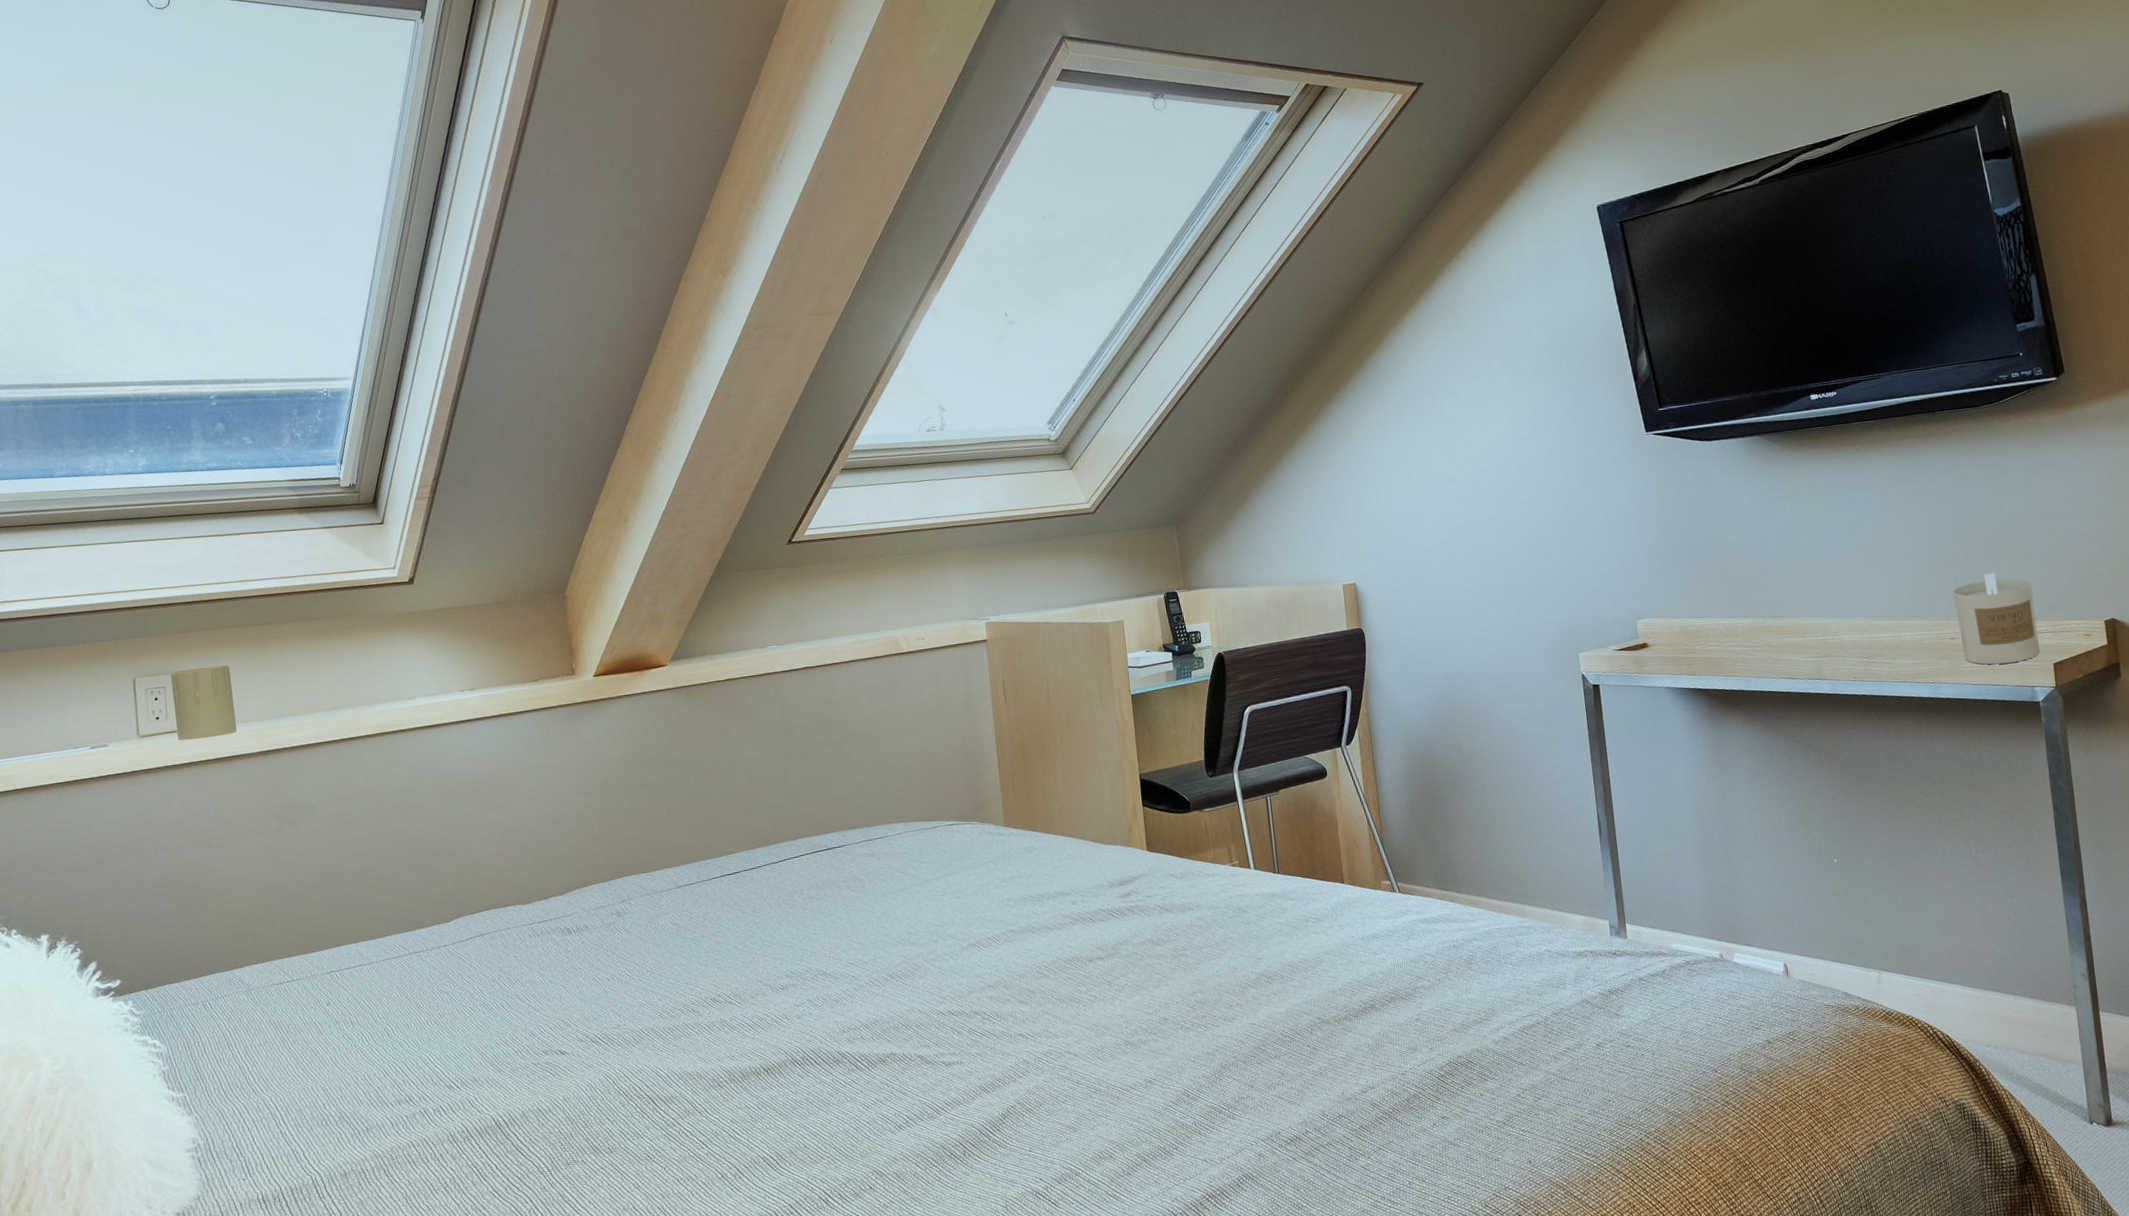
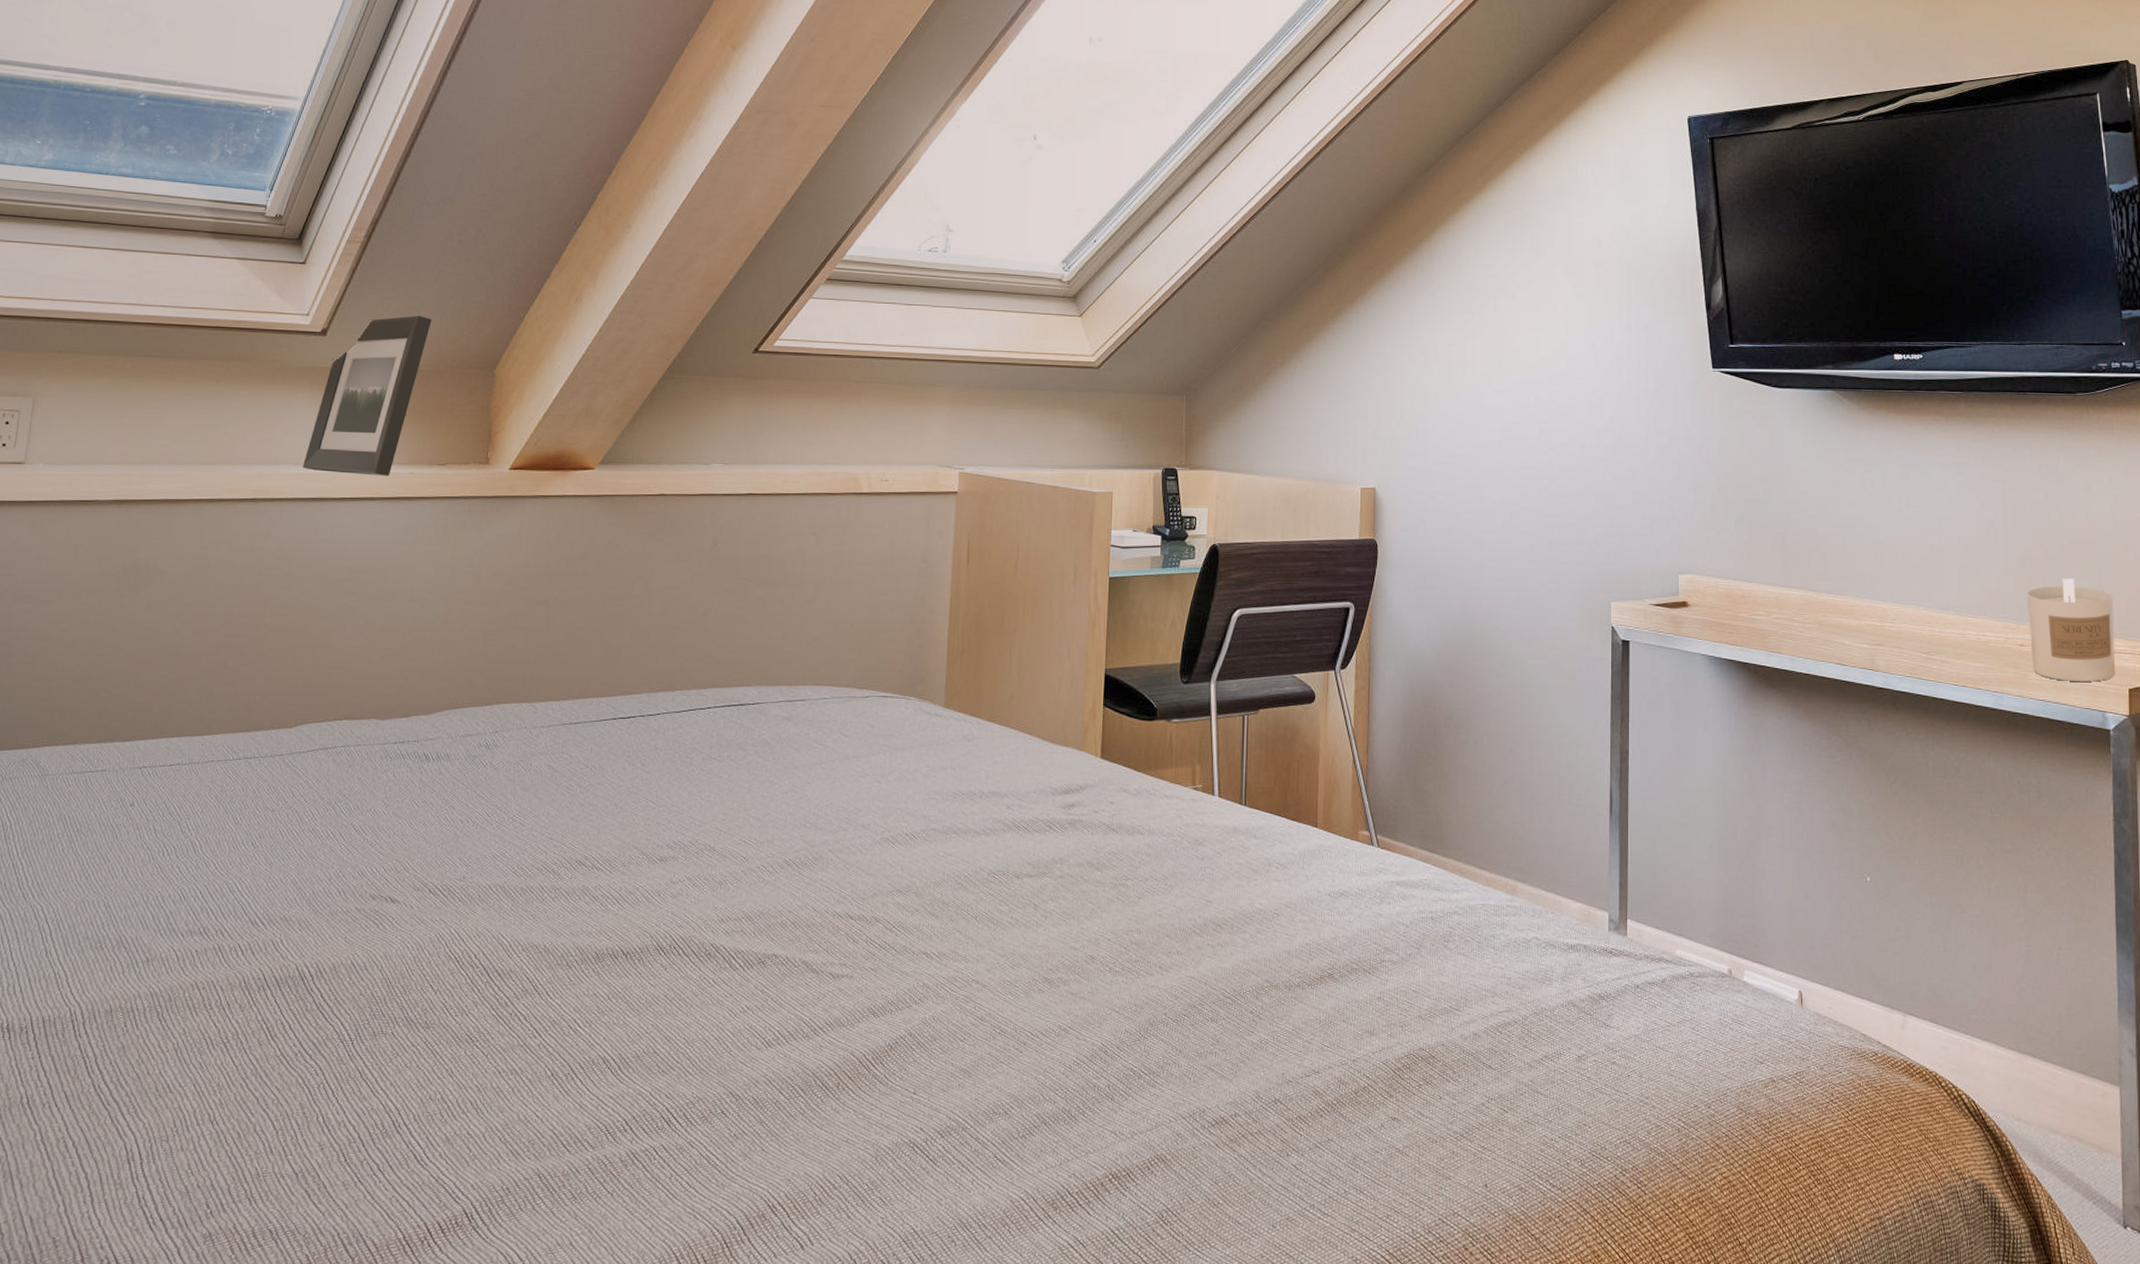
candle: present [170,665,237,741] -> none [23,392,99,476]
picture frame: none [415,554,503,702] -> present [302,315,432,477]

